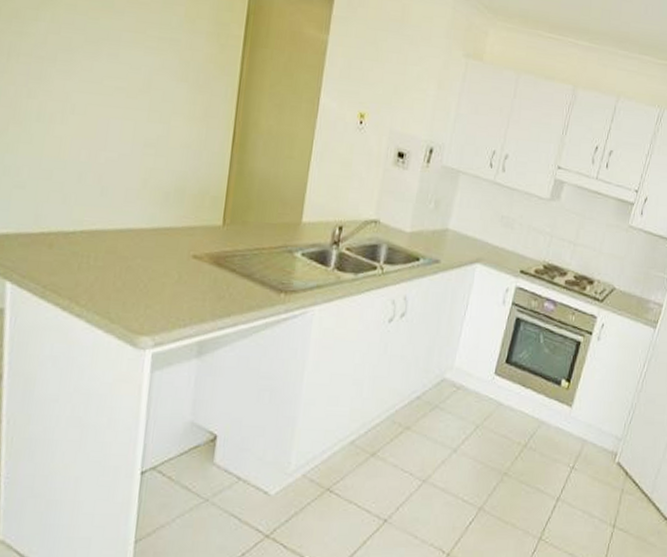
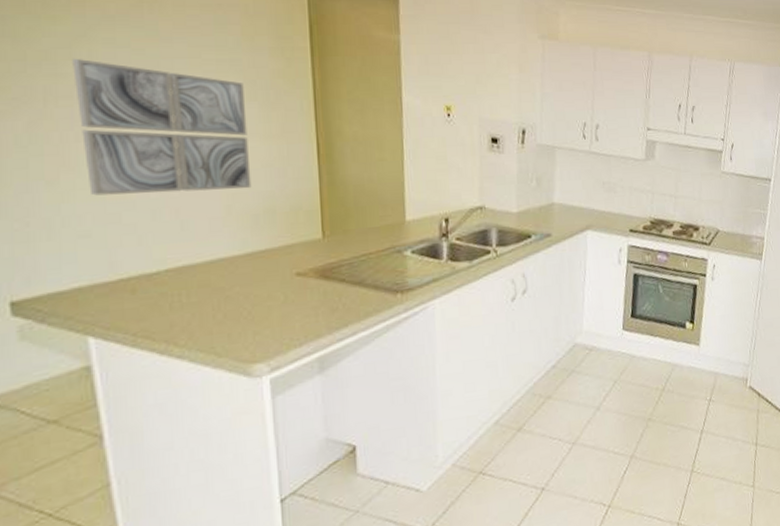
wall art: none [30,19,178,166] -> present [72,58,252,196]

